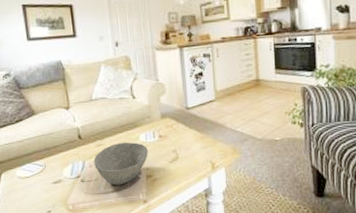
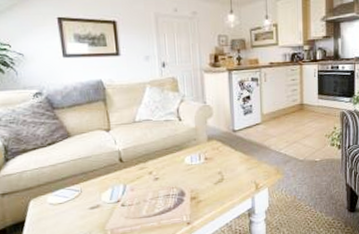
bowl: present [94,142,148,185] -> none [136,164,193,209]

